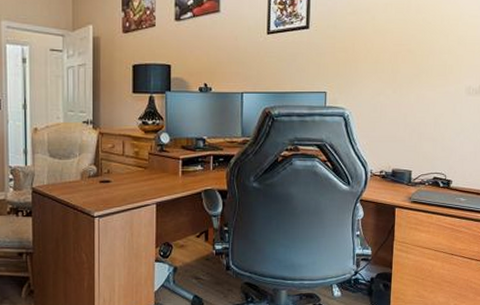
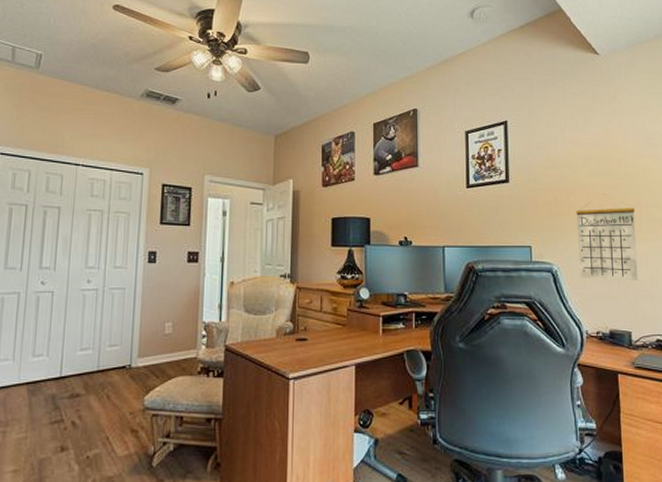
calendar: none [370,40,428,125] -> present [576,194,639,282]

